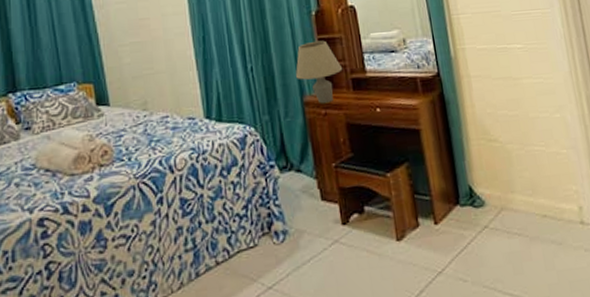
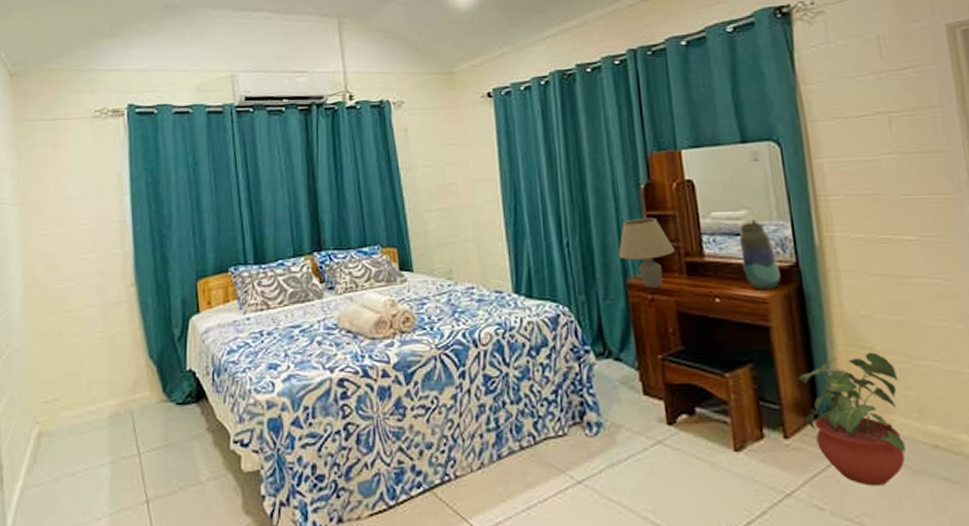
vase: none [393,40,427,99] -> present [739,222,781,290]
potted plant: none [443,143,524,256] -> present [798,352,906,487]

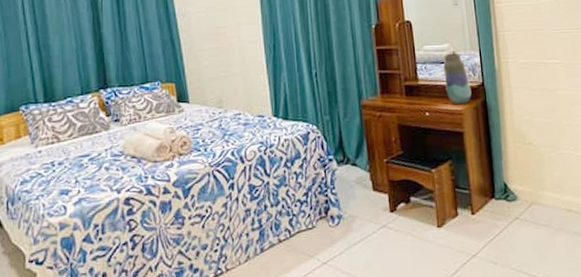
table lamp: present [619,217,676,288] -> none [355,51,398,107]
potted plant: present [798,352,906,487] -> none [482,146,551,243]

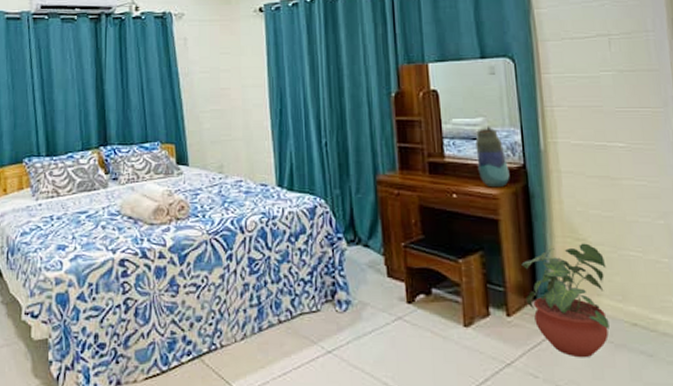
potted plant: none [482,146,551,243] -> present [521,243,609,358]

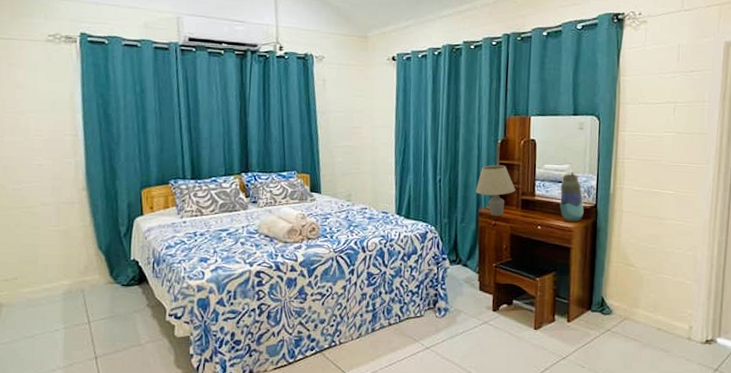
table lamp: none [370,122,420,184] -> present [476,164,516,217]
potted plant: present [521,243,609,358] -> none [583,267,646,353]

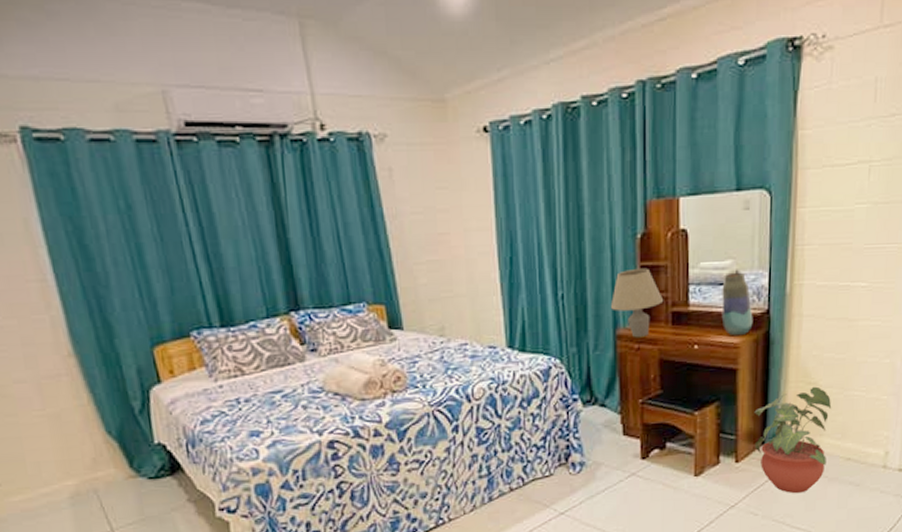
potted plant: none [583,267,646,353] -> present [754,386,832,494]

